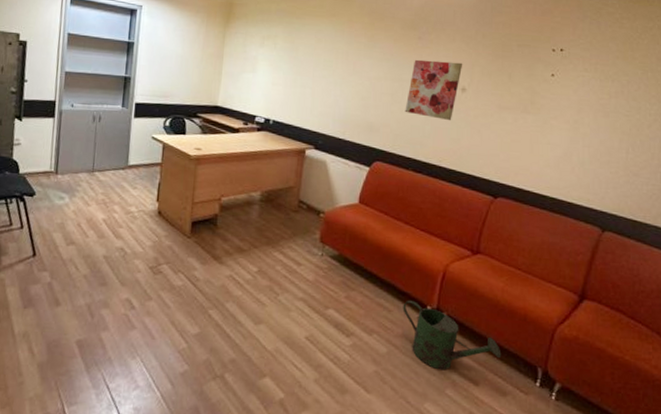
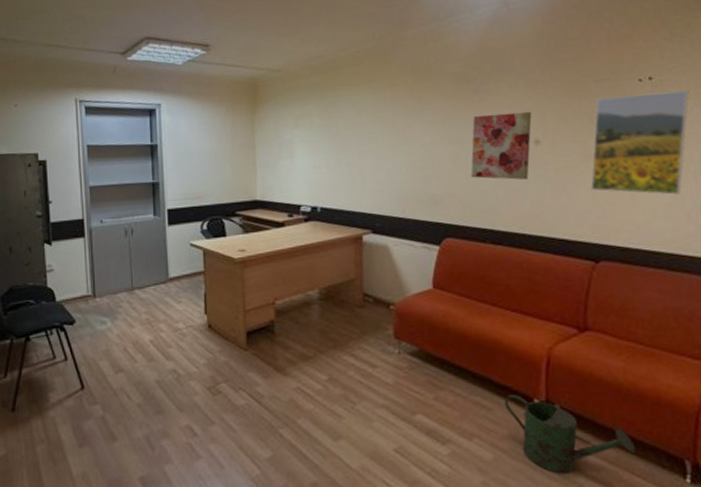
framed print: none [500,61,590,150] -> present [590,90,689,195]

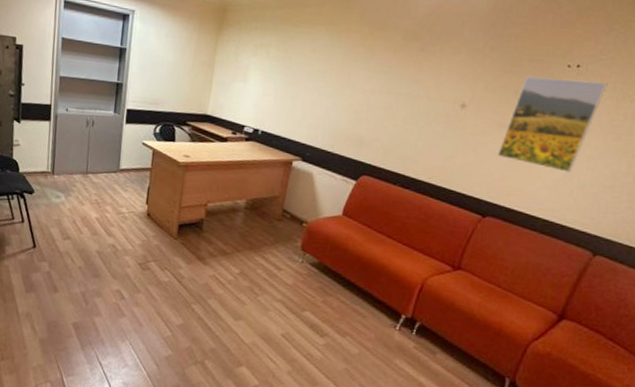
wall art: present [470,111,532,180] -> none [398,72,466,138]
watering can: present [504,394,636,474] -> none [377,308,471,373]

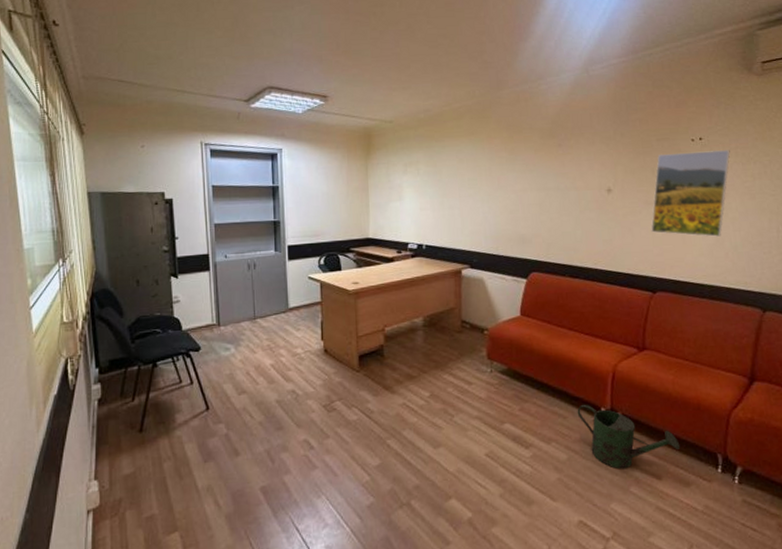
watering can: none [377,308,471,373] -> present [577,404,681,469]

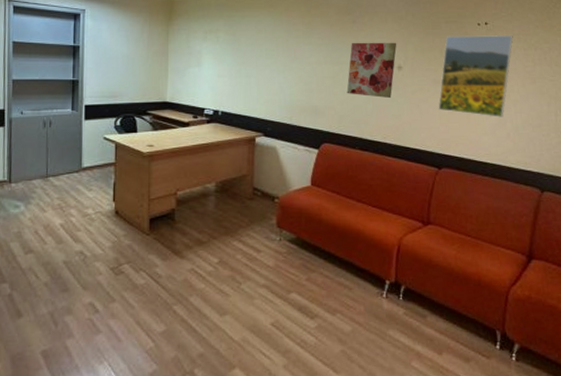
wall art: none [554,164,606,223] -> present [346,42,397,99]
watering can: present [577,404,681,469] -> none [362,276,461,343]

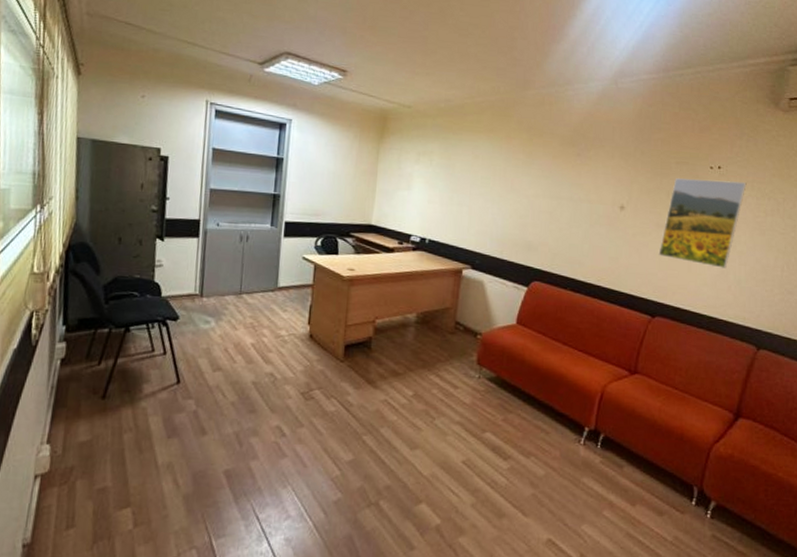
wall art: present [346,42,397,99] -> none [563,176,622,240]

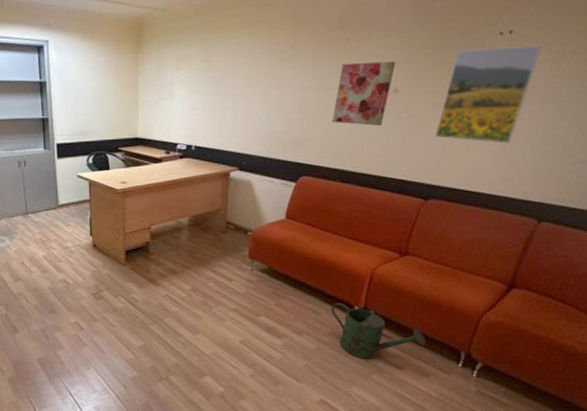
watering can: none [560,421,658,492] -> present [331,302,426,360]
wall art: none [563,176,622,240] -> present [332,61,396,127]

